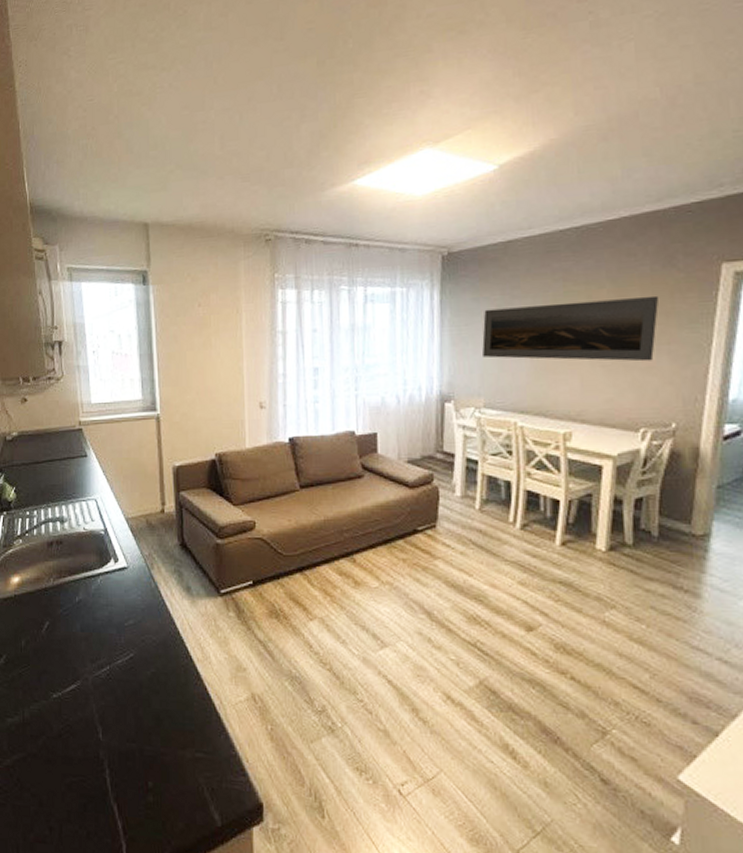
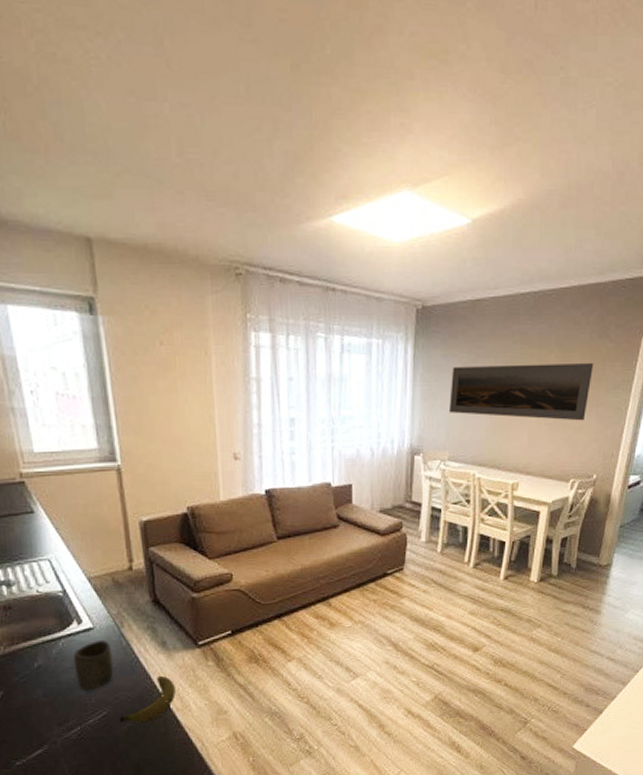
cup: none [108,581,143,631] -> present [73,641,114,691]
fruit: none [145,621,197,670] -> present [120,675,176,722]

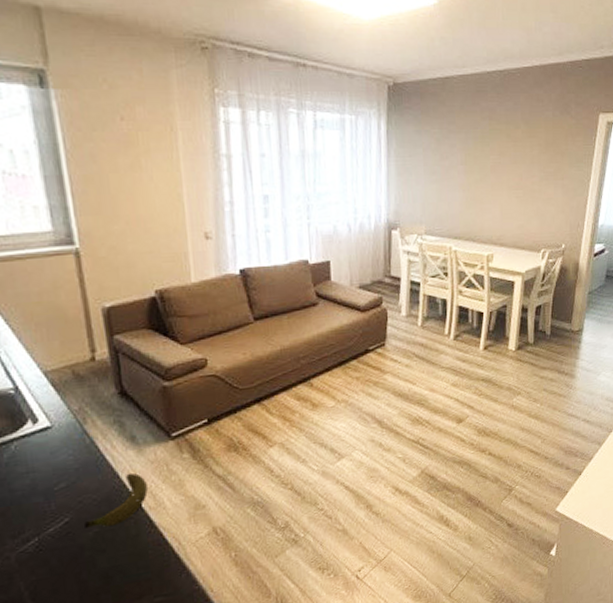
cup: present [73,641,114,691] -> none [27,439,77,497]
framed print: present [449,362,594,421] -> none [424,137,558,194]

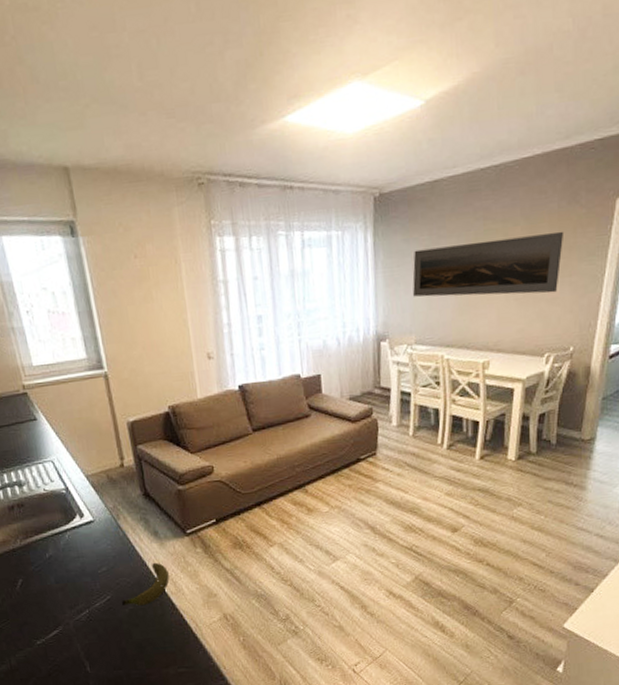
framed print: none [424,137,558,194] -> present [412,231,564,297]

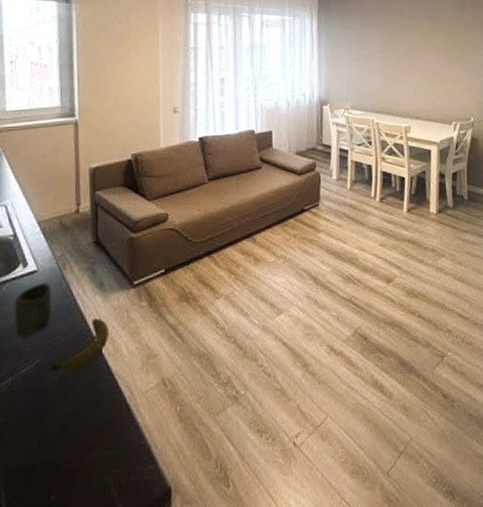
cup: none [78,532,114,578] -> present [14,283,52,338]
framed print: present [412,231,564,297] -> none [348,30,459,75]

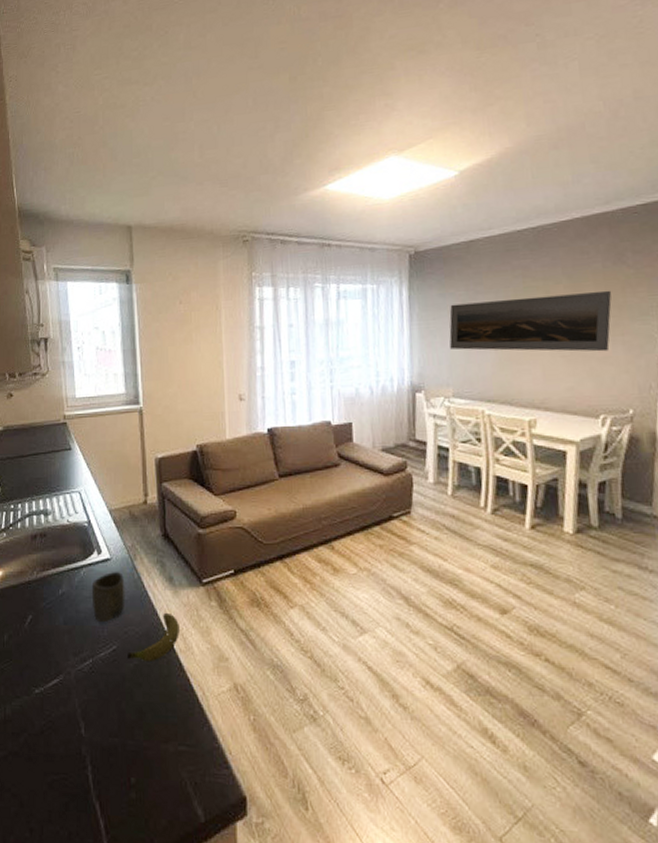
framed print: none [348,30,459,75] -> present [449,290,612,352]

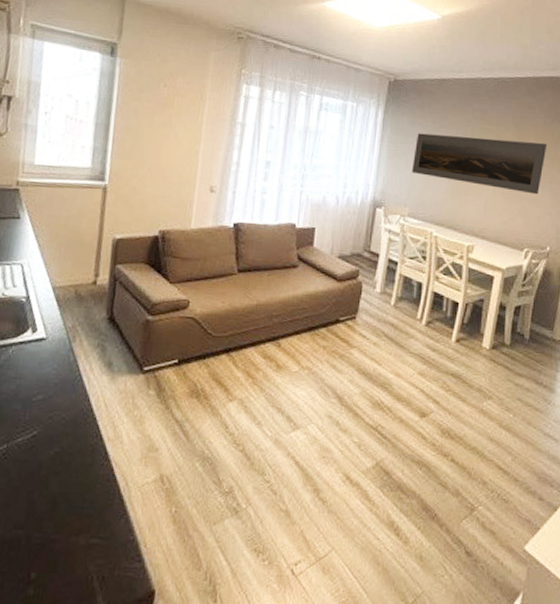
cup: present [91,572,126,623] -> none [16,352,58,406]
fruit: present [128,612,180,661] -> none [48,398,112,449]

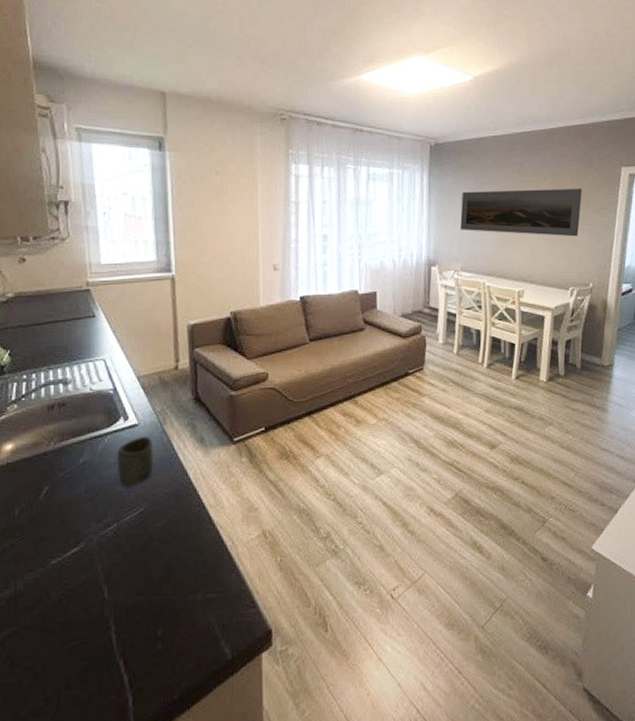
cup: none [16,352,58,406] -> present [117,437,154,487]

